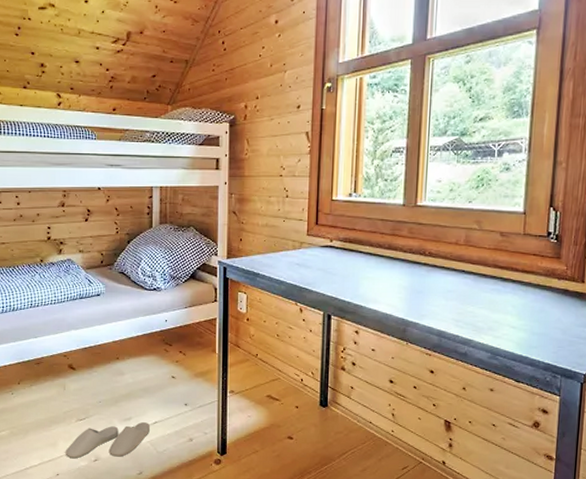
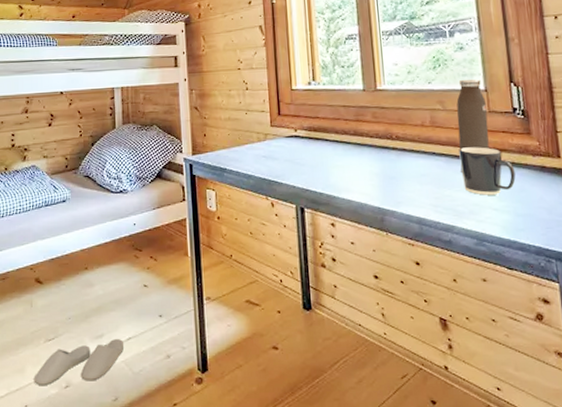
water bottle: none [487,200,523,291] -> present [456,79,489,172]
mug: none [487,267,539,314] -> present [459,147,516,195]

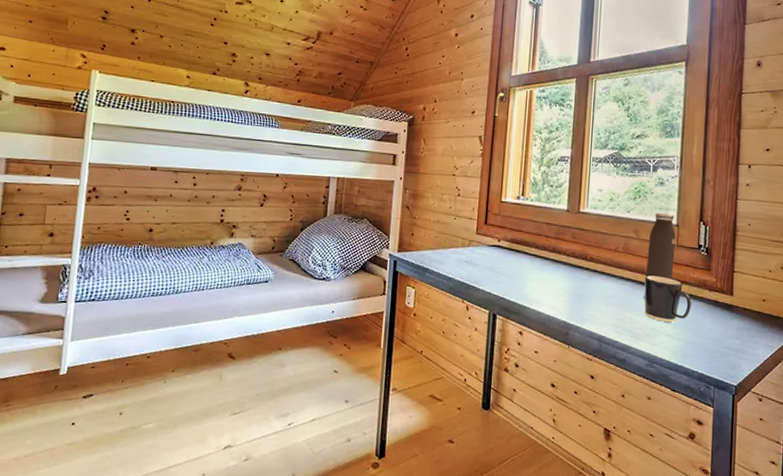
slippers: present [34,339,123,386] -> none [214,419,307,457]

